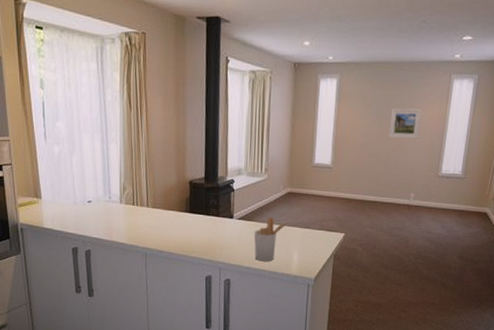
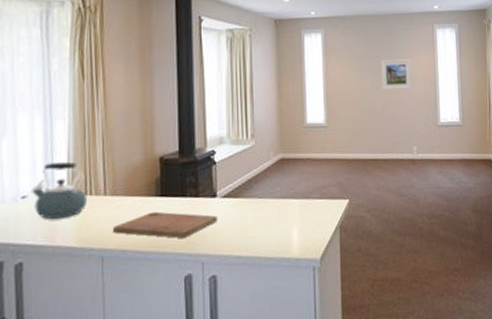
kettle: none [94,177,135,221] -> present [30,162,88,219]
cutting board: none [153,224,233,247] -> present [112,211,217,238]
utensil holder: present [254,217,288,262] -> none [243,190,283,247]

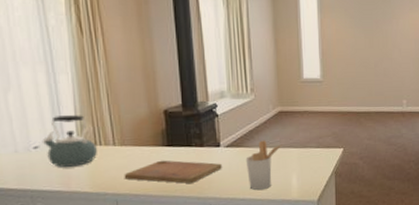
utensil holder: none [243,190,283,247] -> present [245,140,282,191]
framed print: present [381,59,412,90] -> none [374,17,403,47]

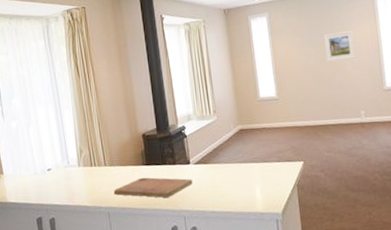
kettle: present [42,115,98,167] -> none [53,142,94,185]
utensil holder: present [245,140,282,191] -> none [212,156,245,204]
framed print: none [374,17,403,47] -> present [324,31,356,62]

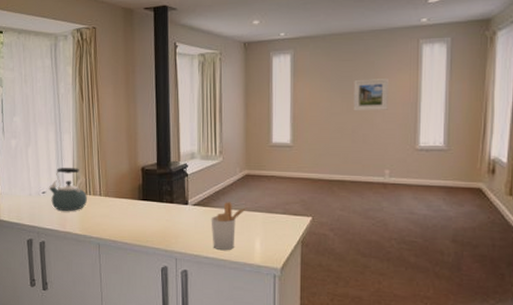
kettle: none [53,142,94,185] -> present [48,168,88,211]
cutting board: present [113,177,193,198] -> none [106,212,189,236]
utensil holder: none [212,156,245,204] -> present [211,202,247,251]

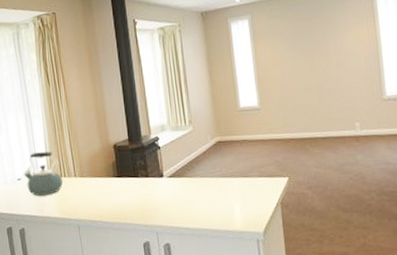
utensil holder: present [211,202,247,251] -> none [187,170,223,220]
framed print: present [353,79,388,111] -> none [313,33,350,68]

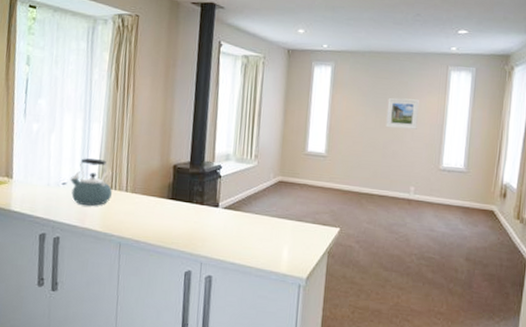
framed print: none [313,33,350,68] -> present [385,98,419,130]

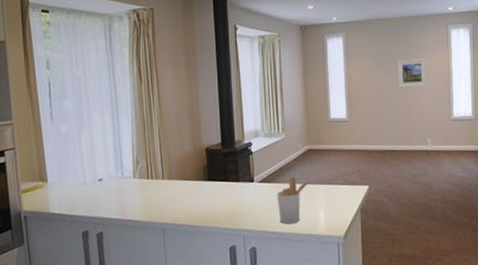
kettle: present [69,158,113,206] -> none [105,152,150,198]
utensil holder: none [240,207,278,258] -> present [276,176,310,225]

